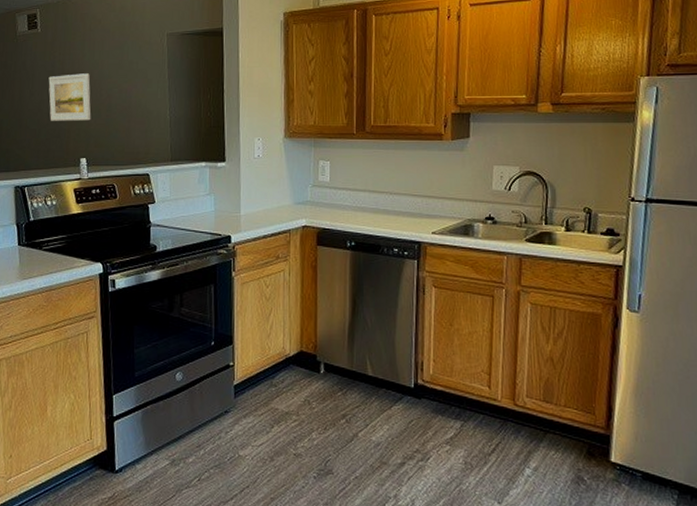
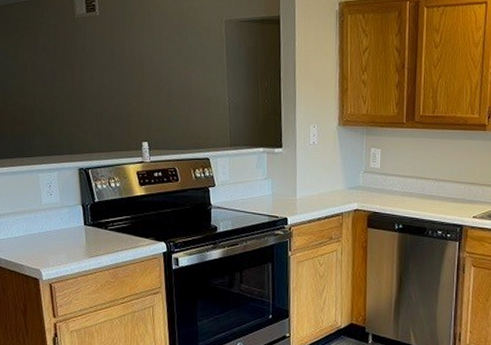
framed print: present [48,73,92,121] -> none [108,58,152,105]

